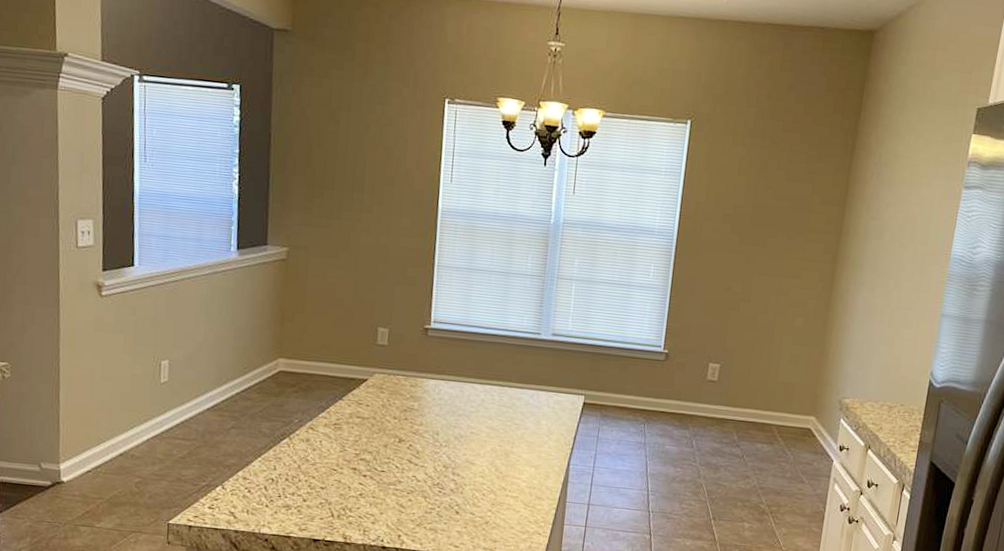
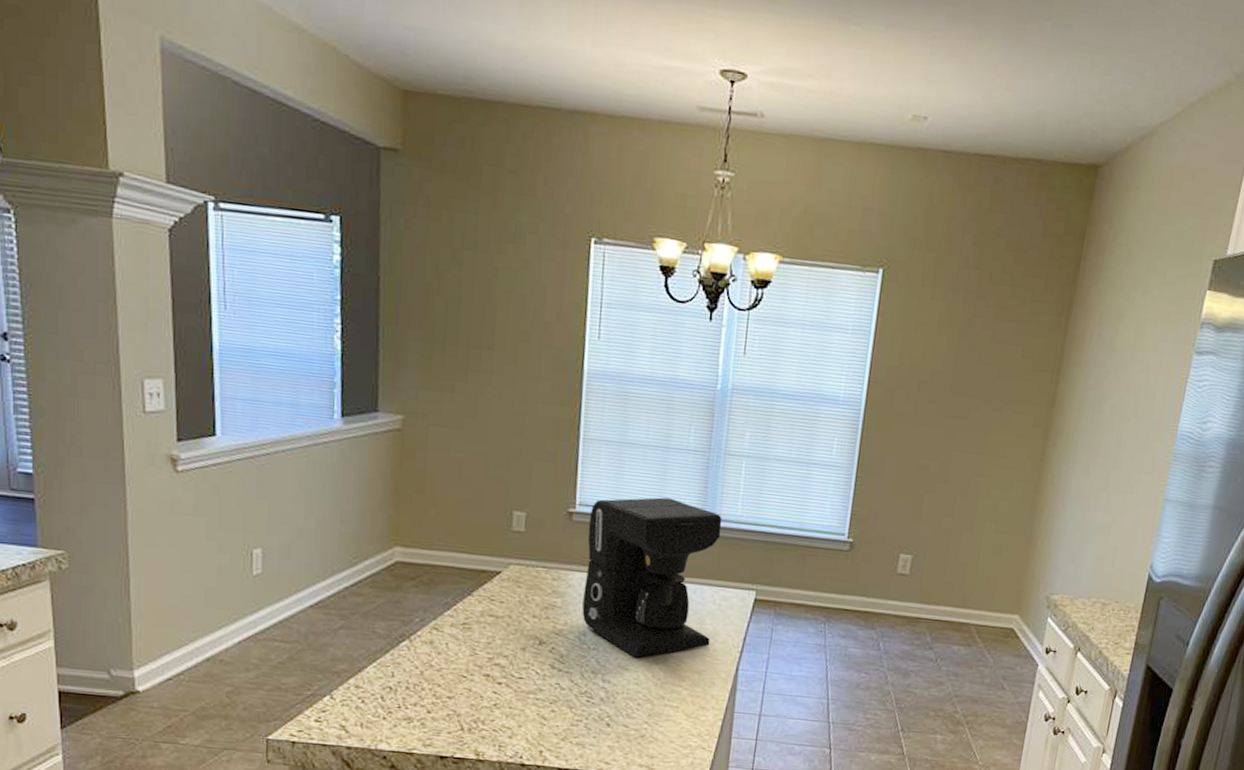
coffee maker: none [435,315,556,454] -> present [582,497,723,658]

